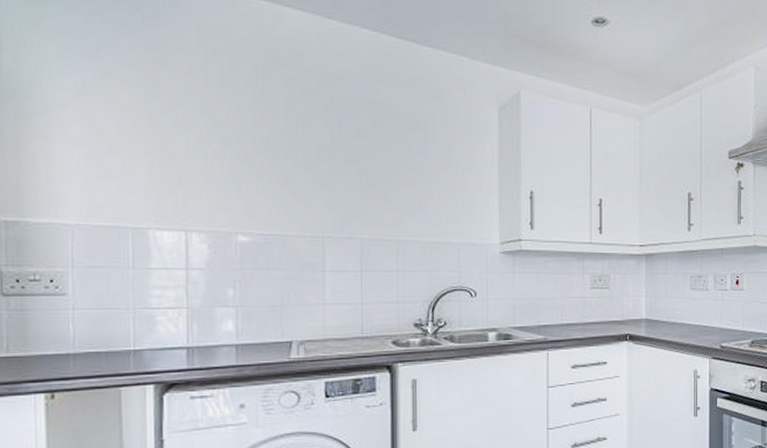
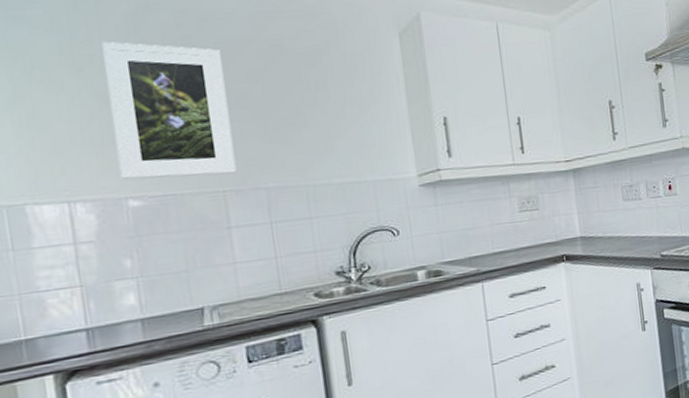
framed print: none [232,90,337,222] -> present [102,42,237,180]

